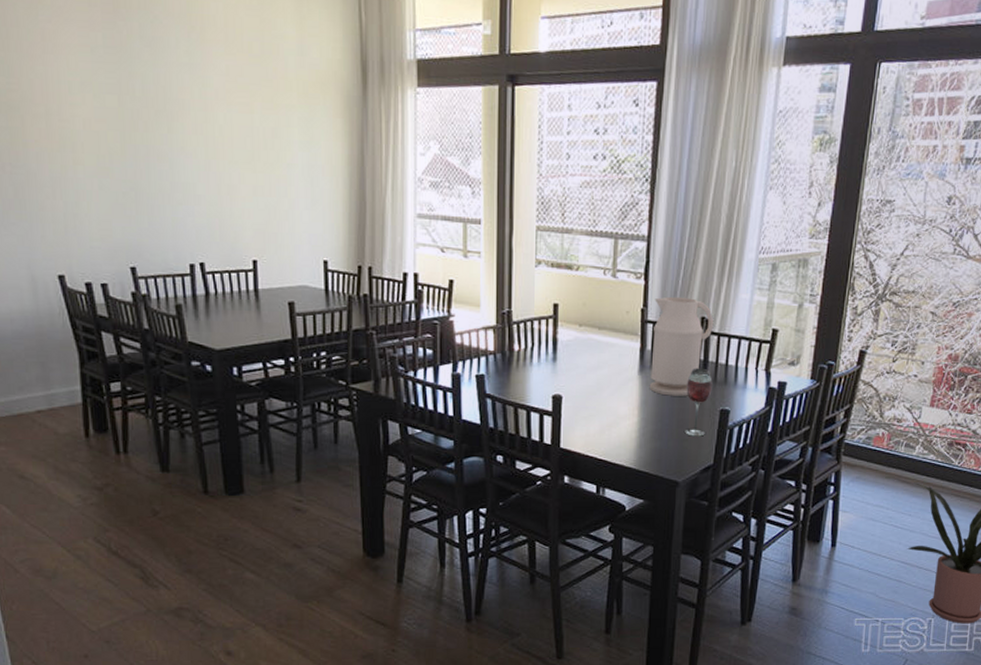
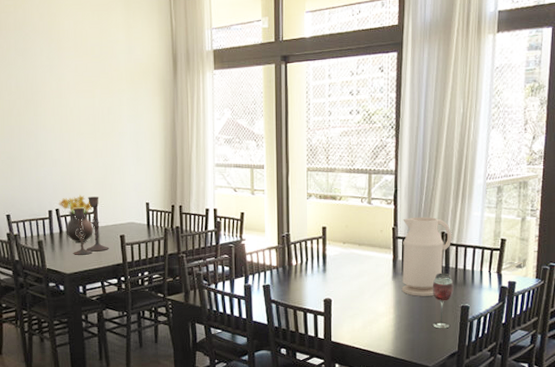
flower arrangement: none [204,245,252,309] -> present [59,195,93,242]
candlestick: none [223,248,274,326] -> present [72,196,109,255]

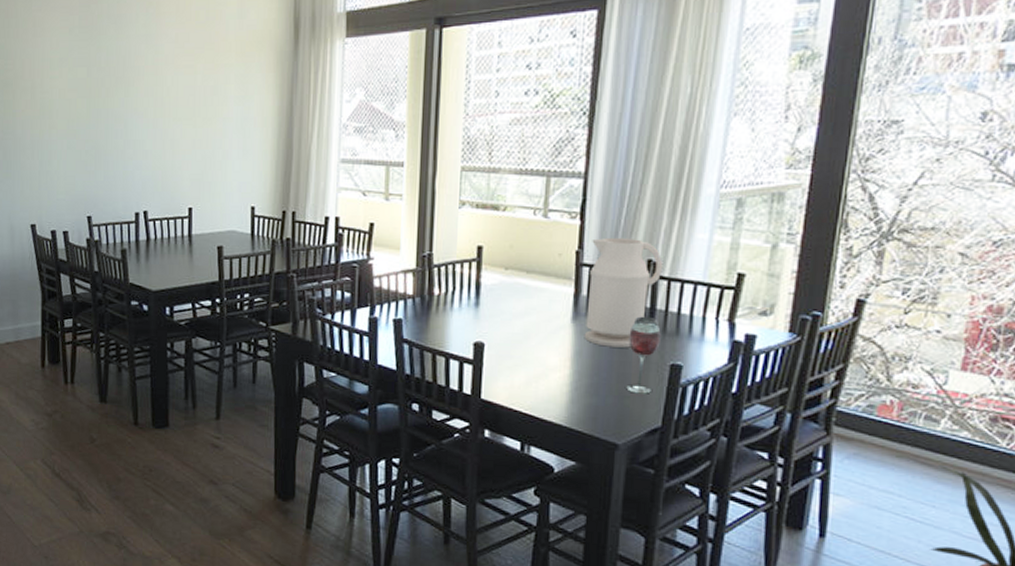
flower arrangement: present [59,195,93,242] -> none [147,194,186,253]
candlestick: present [72,196,109,255] -> none [160,197,204,269]

